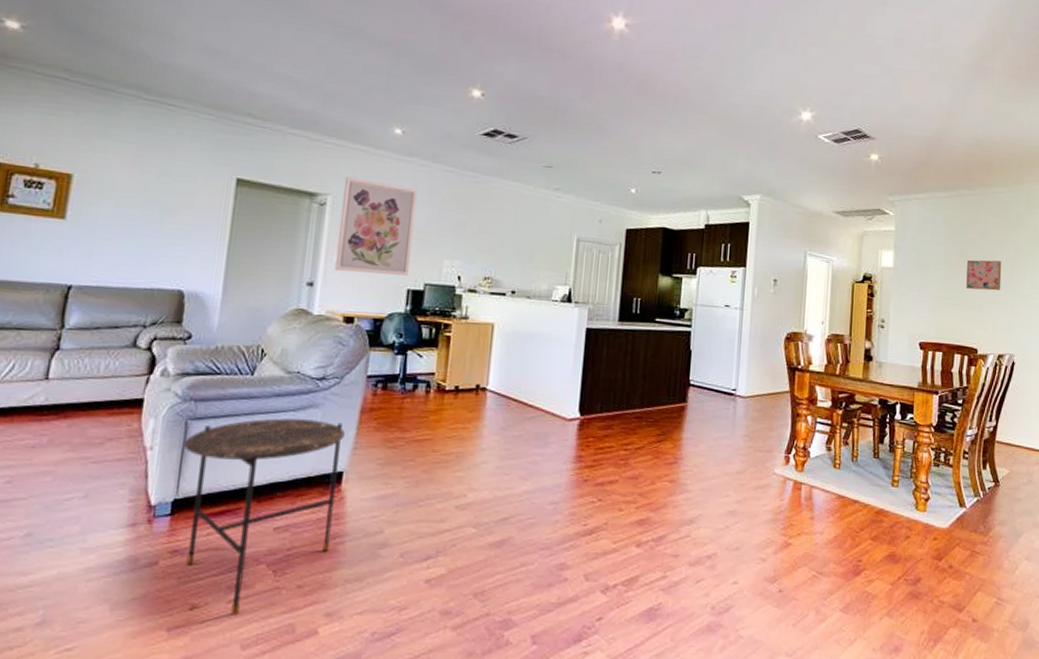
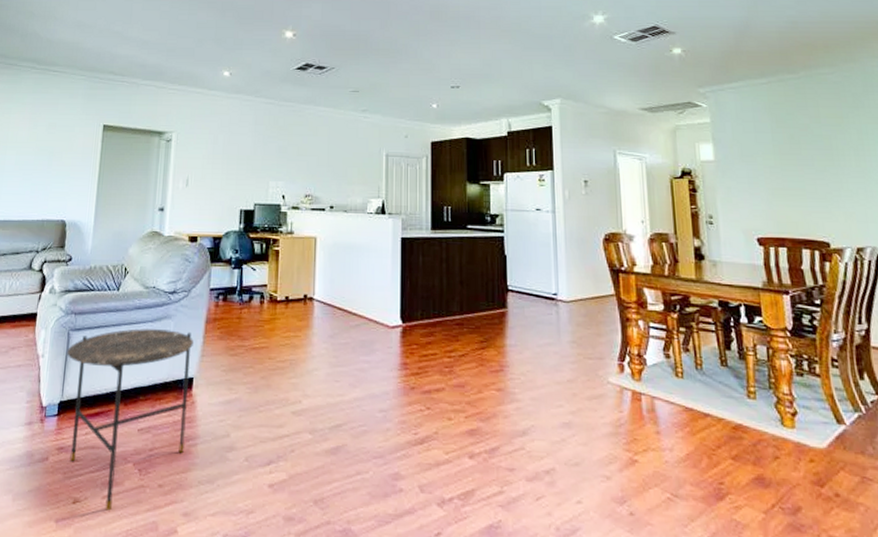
wall art: present [335,177,418,276] -> none [180,116,245,198]
wall art: present [966,260,1002,291] -> none [801,145,848,178]

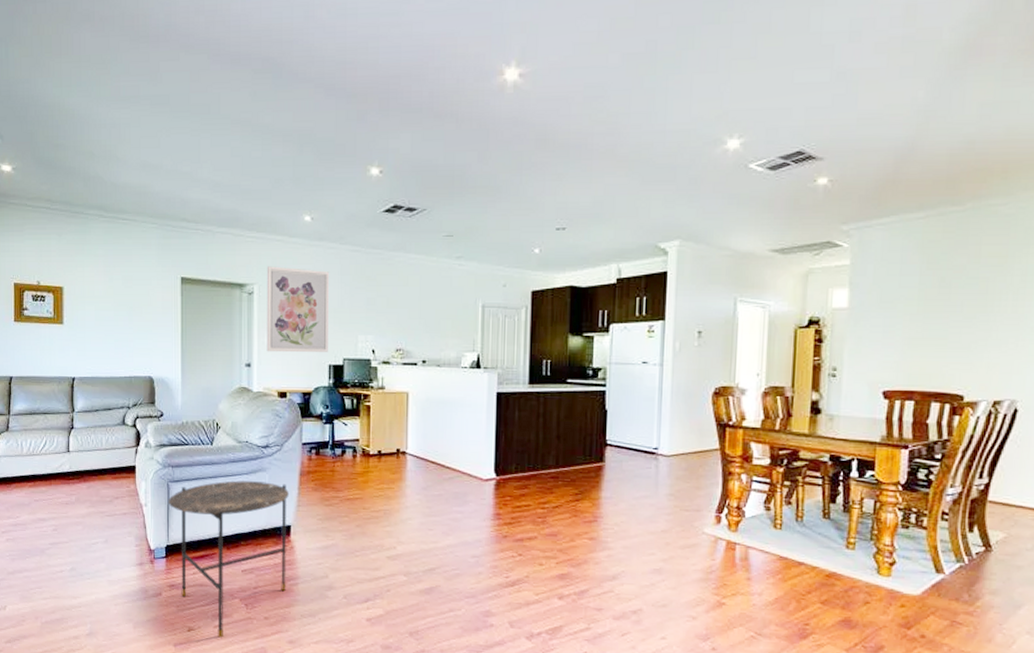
wall art: none [180,116,245,198] -> present [266,266,330,353]

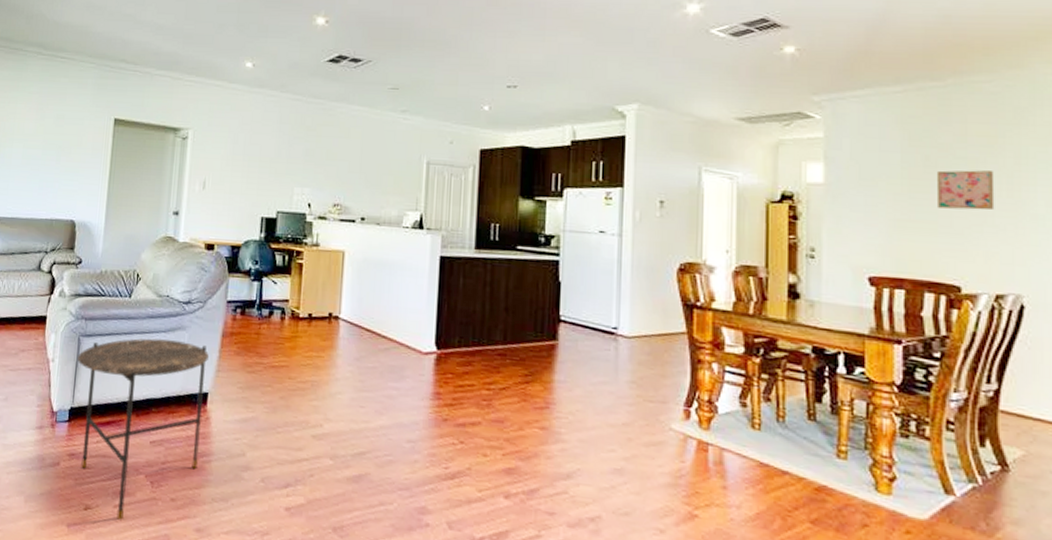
wall art: present [266,266,330,353] -> none [196,111,268,204]
wall art: none [949,289,1002,326] -> present [938,170,995,211]

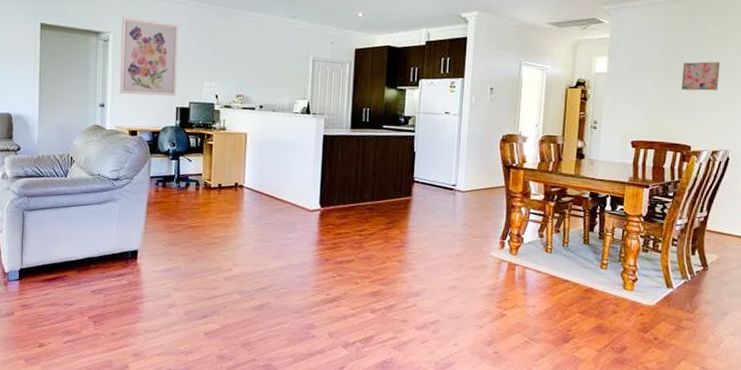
side table: present [77,338,209,520] -> none [23,209,137,353]
wall art: none [196,111,268,204] -> present [119,17,179,96]

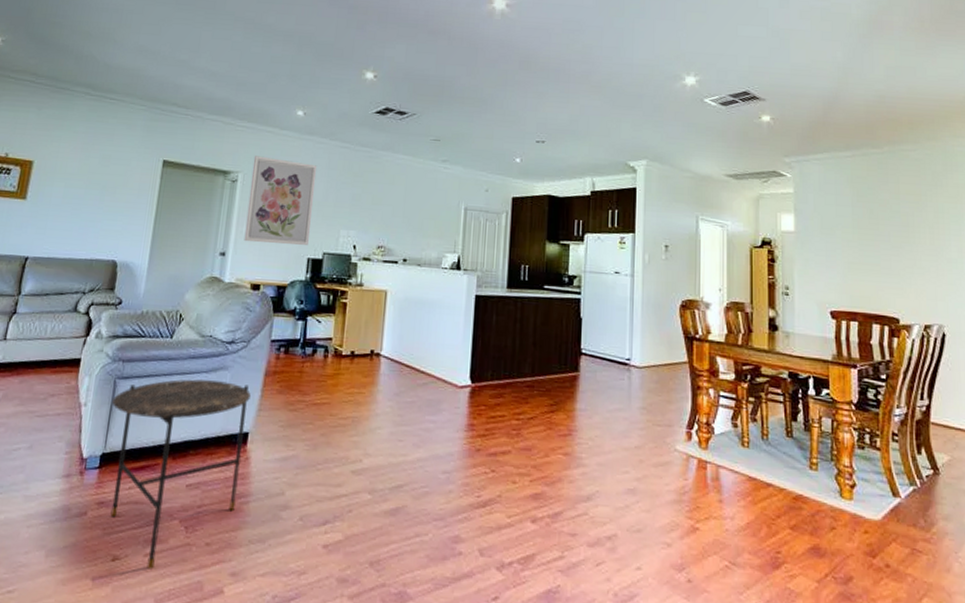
side table: none [23,209,137,353] -> present [110,379,251,569]
wall art: present [681,61,721,91] -> none [879,222,922,255]

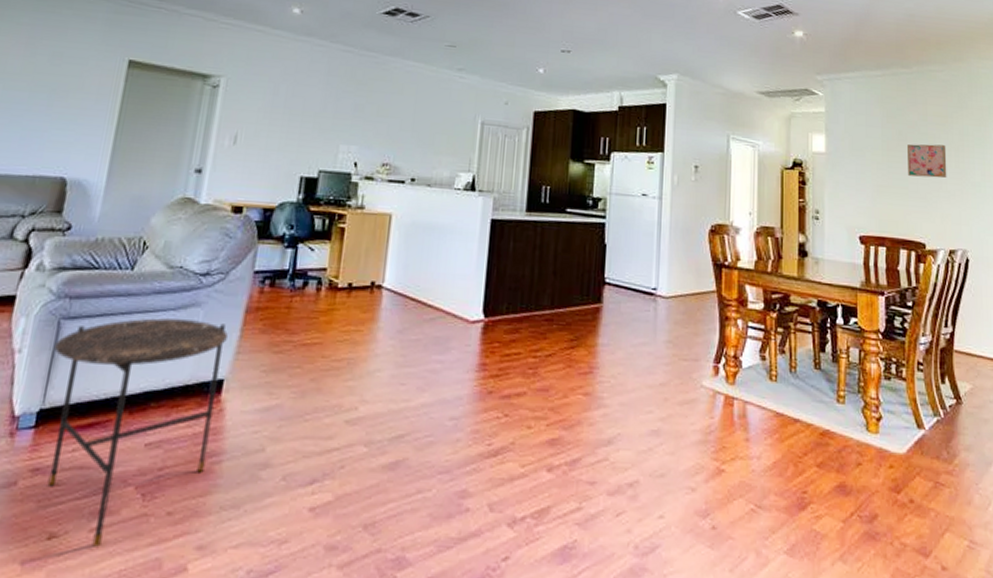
wall art: present [244,156,317,245] -> none [225,58,315,162]
wall art: none [879,222,922,255] -> present [908,144,947,179]

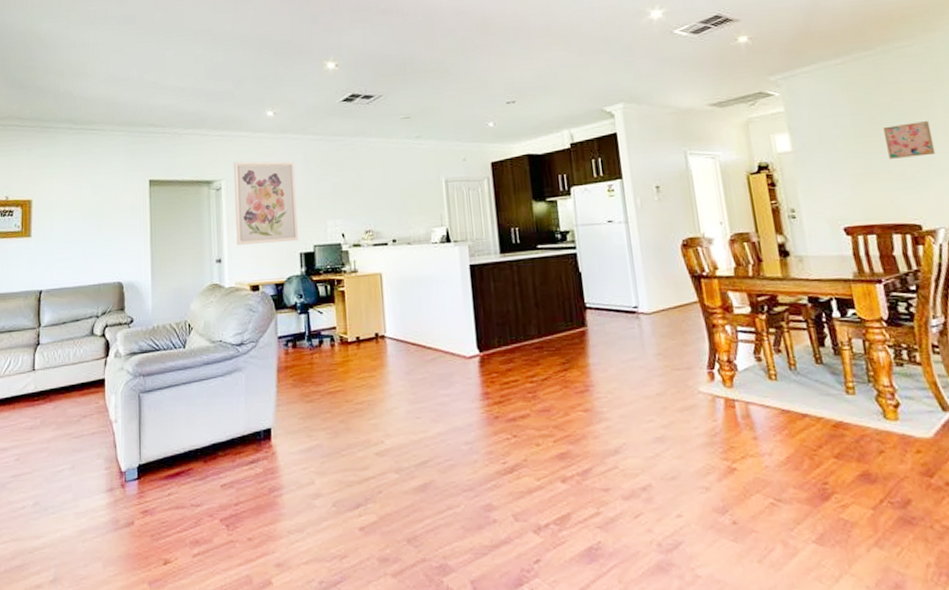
side table: present [47,318,228,547] -> none [140,382,270,569]
wall art: none [225,58,315,162] -> present [233,161,298,246]

